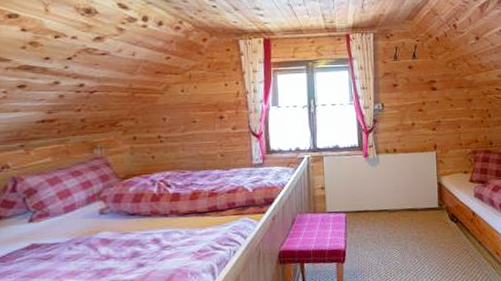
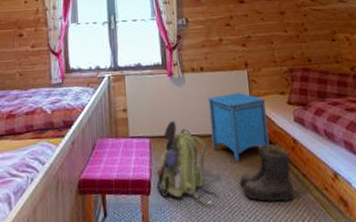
backpack: none [350,197,405,269] -> present [156,120,217,204]
nightstand: none [399,171,452,232] -> present [208,92,270,162]
boots: none [424,217,471,265] -> present [239,144,294,201]

